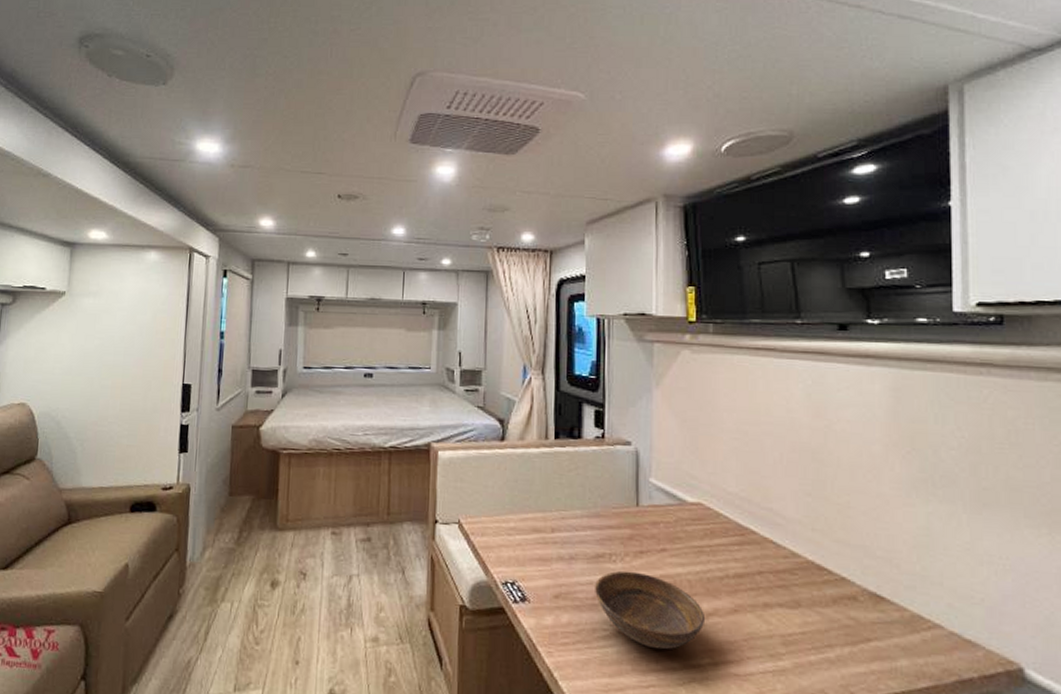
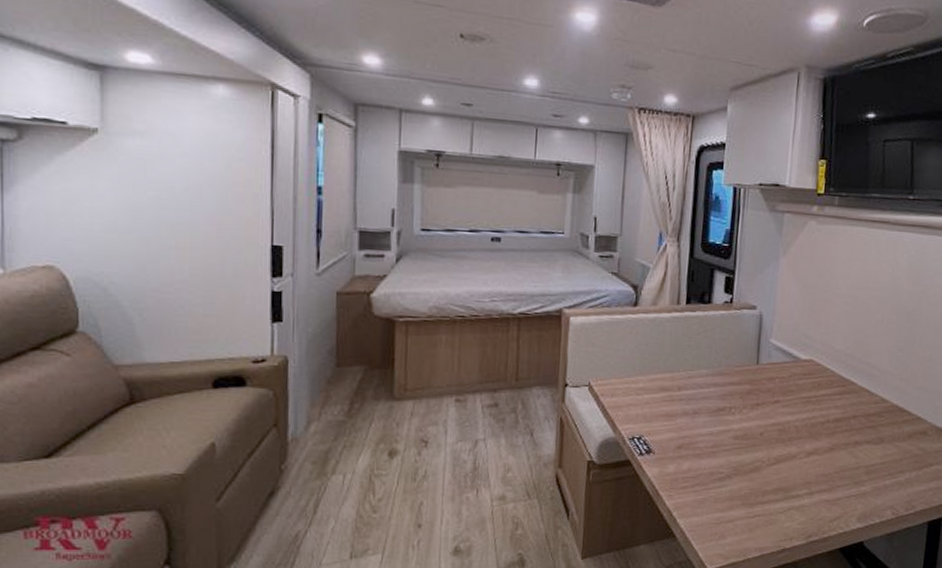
bowl: present [595,570,706,650] -> none [714,421,807,486]

